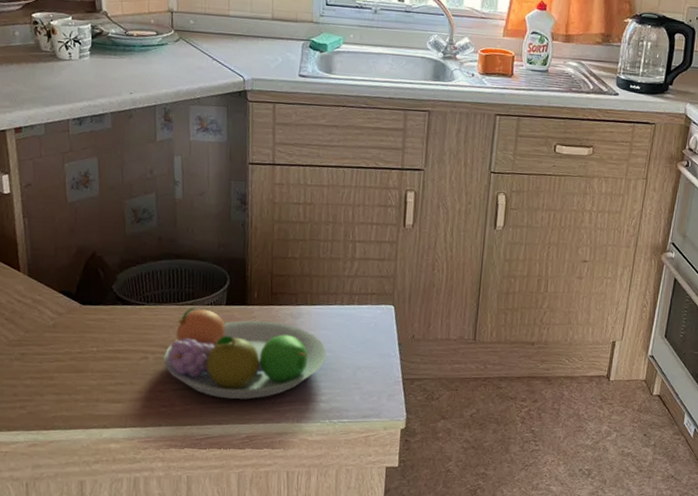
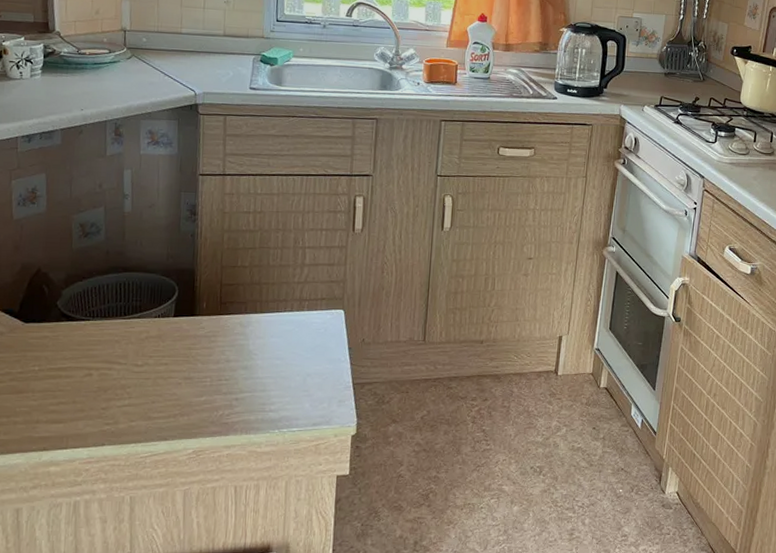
fruit bowl: present [163,307,327,399] -> none [108,320,276,414]

